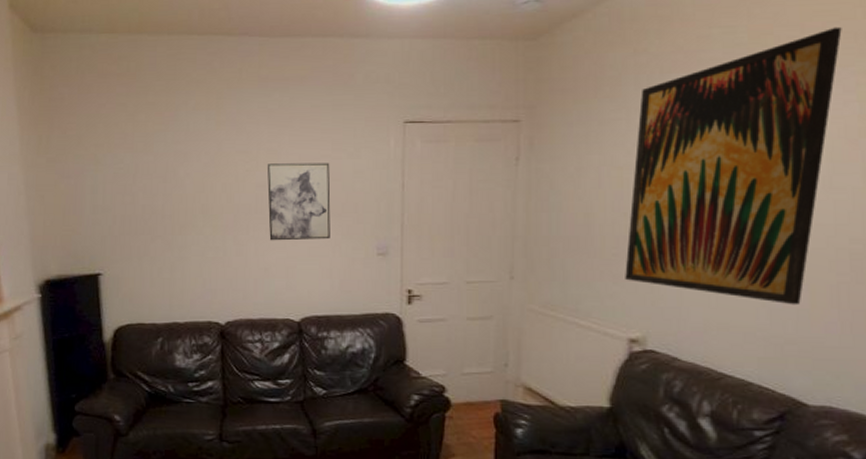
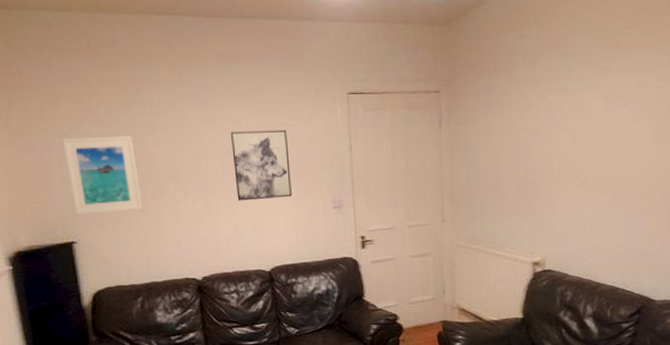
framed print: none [96,164,170,247] -> present [62,135,143,216]
wall art: present [625,26,842,305] -> none [526,20,658,227]

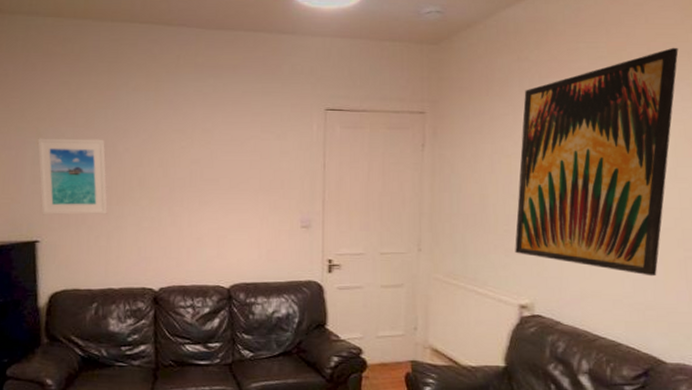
wall art: present [231,130,292,201] -> none [201,142,259,213]
wall art: none [526,20,658,227] -> present [515,47,679,277]

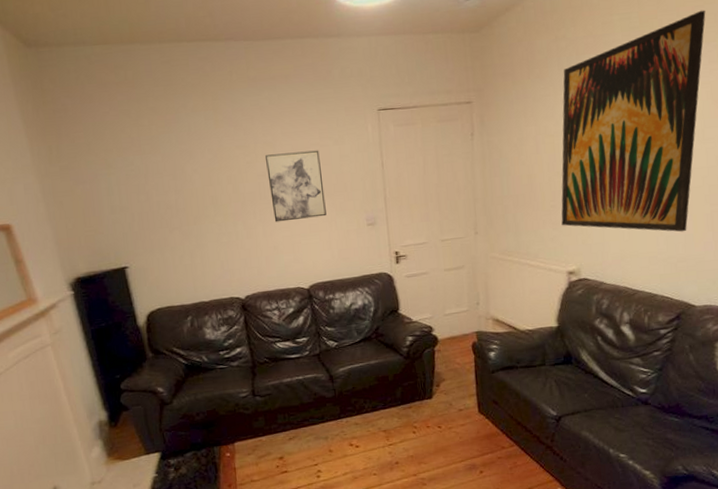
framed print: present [37,138,108,216] -> none [108,163,187,243]
wall art: none [201,142,259,213] -> present [265,150,327,222]

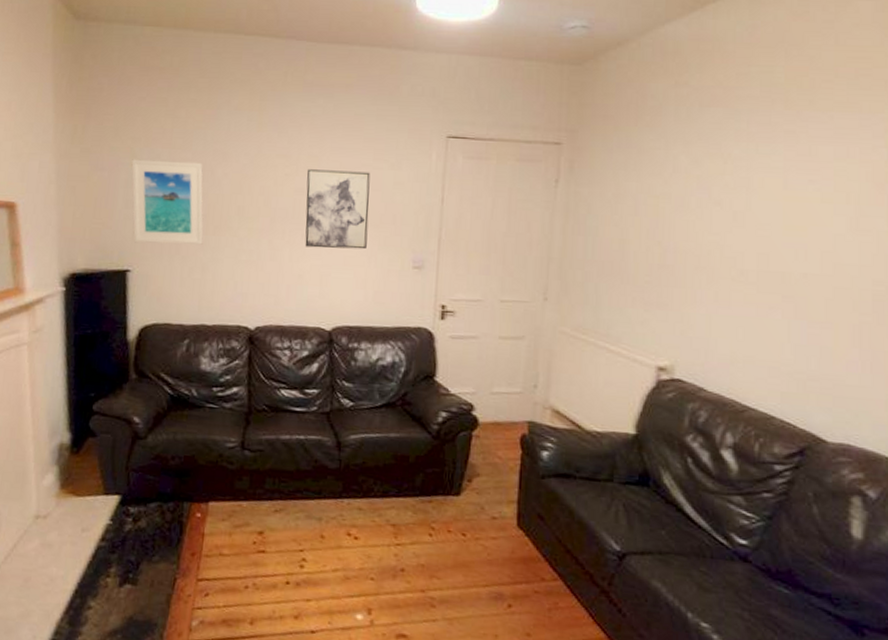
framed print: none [108,163,187,243] -> present [131,159,204,245]
wall art: present [561,10,706,232] -> none [656,74,873,343]

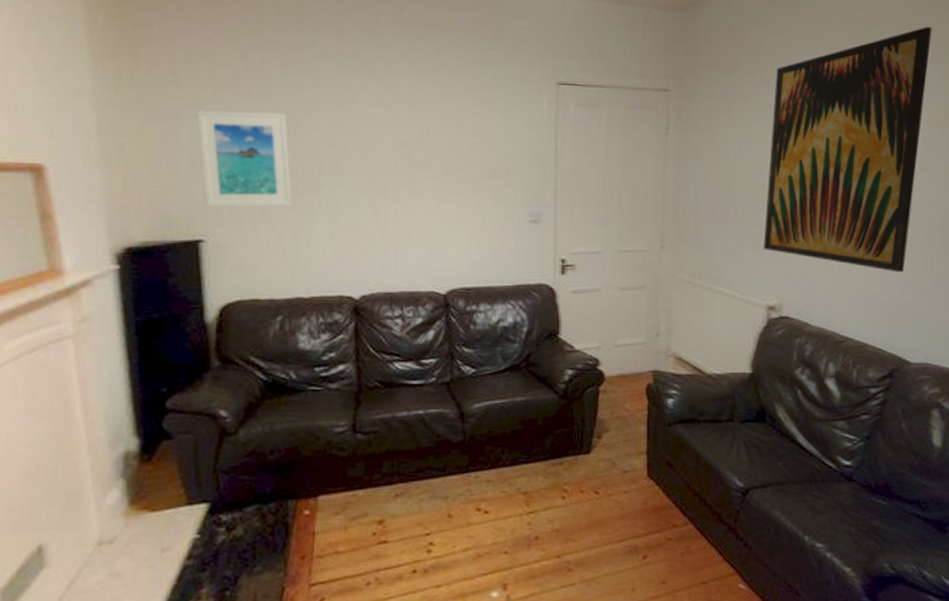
wall art: present [305,169,371,250] -> none [410,119,480,205]
wall art: none [656,74,873,343] -> present [763,26,932,273]

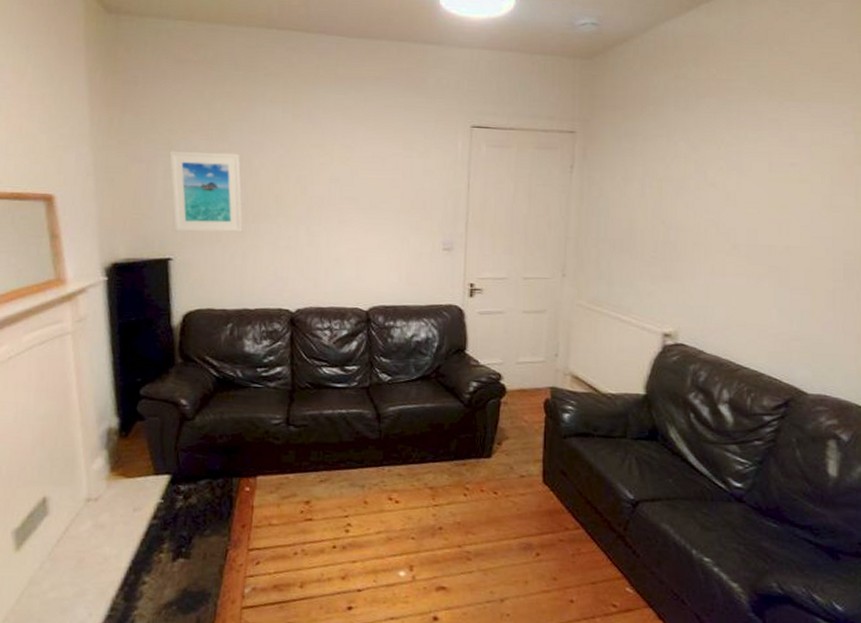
wall art: present [763,26,932,273] -> none [661,68,843,307]

